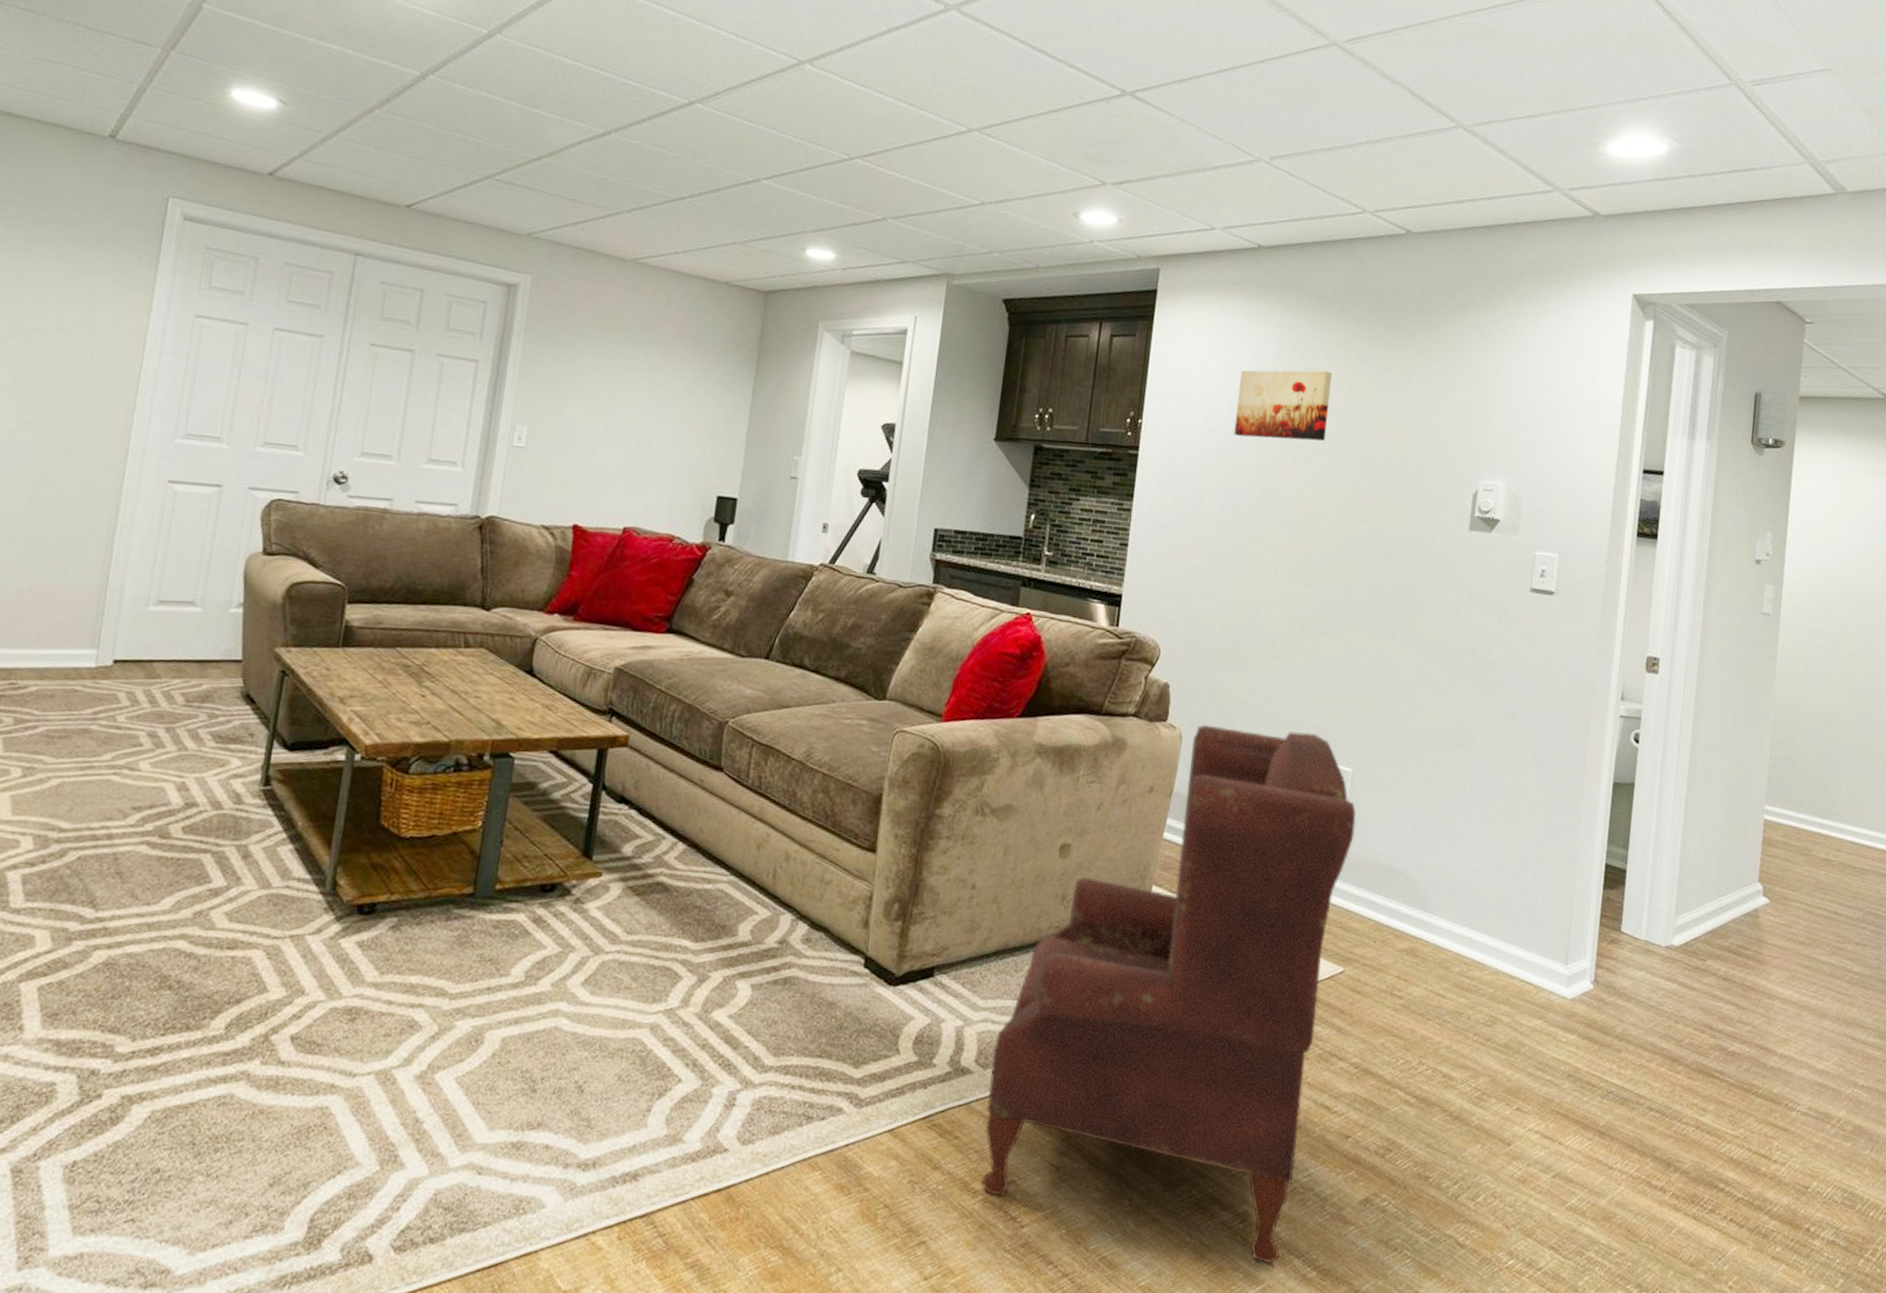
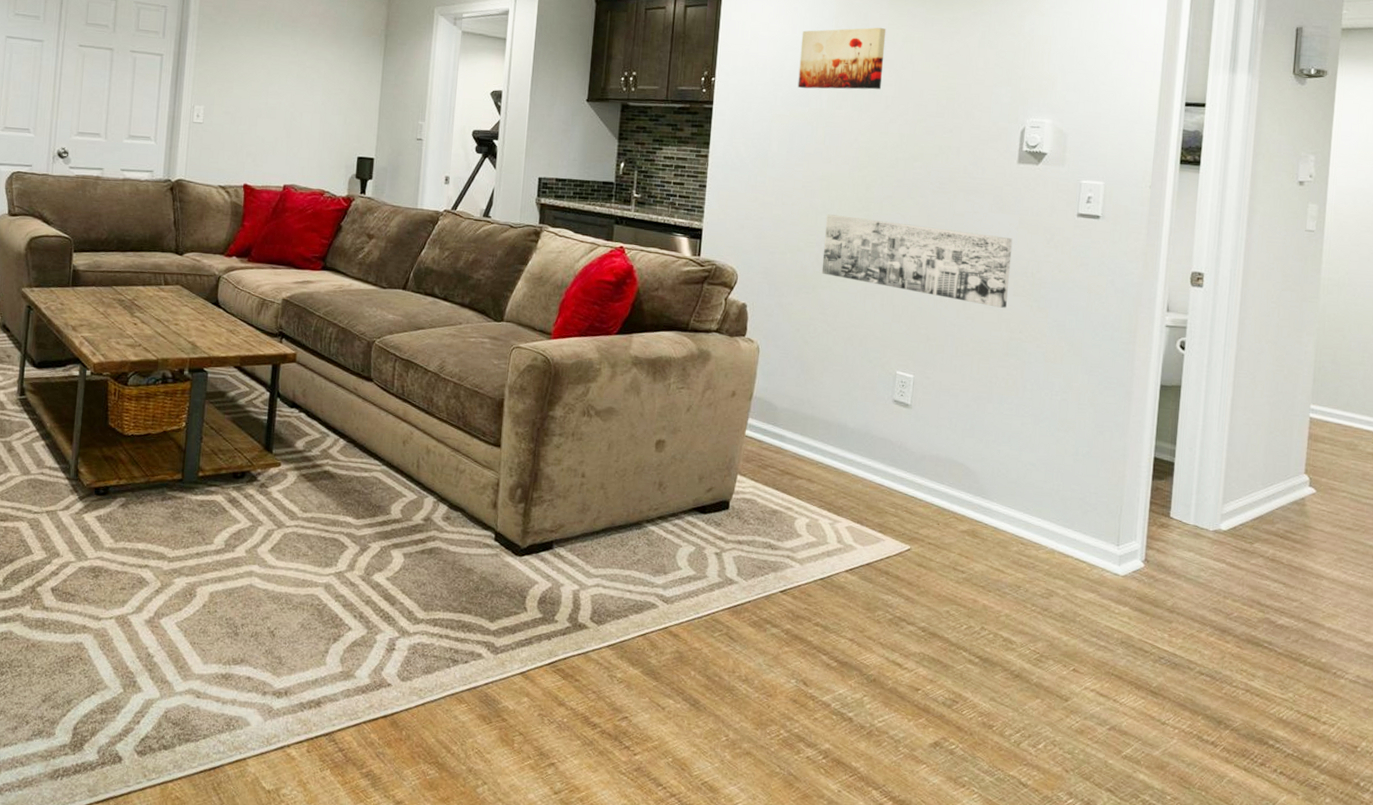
armchair: present [981,724,1357,1263] -> none [599,338,919,793]
wall art: none [1254,582,1462,694] -> present [821,214,1013,308]

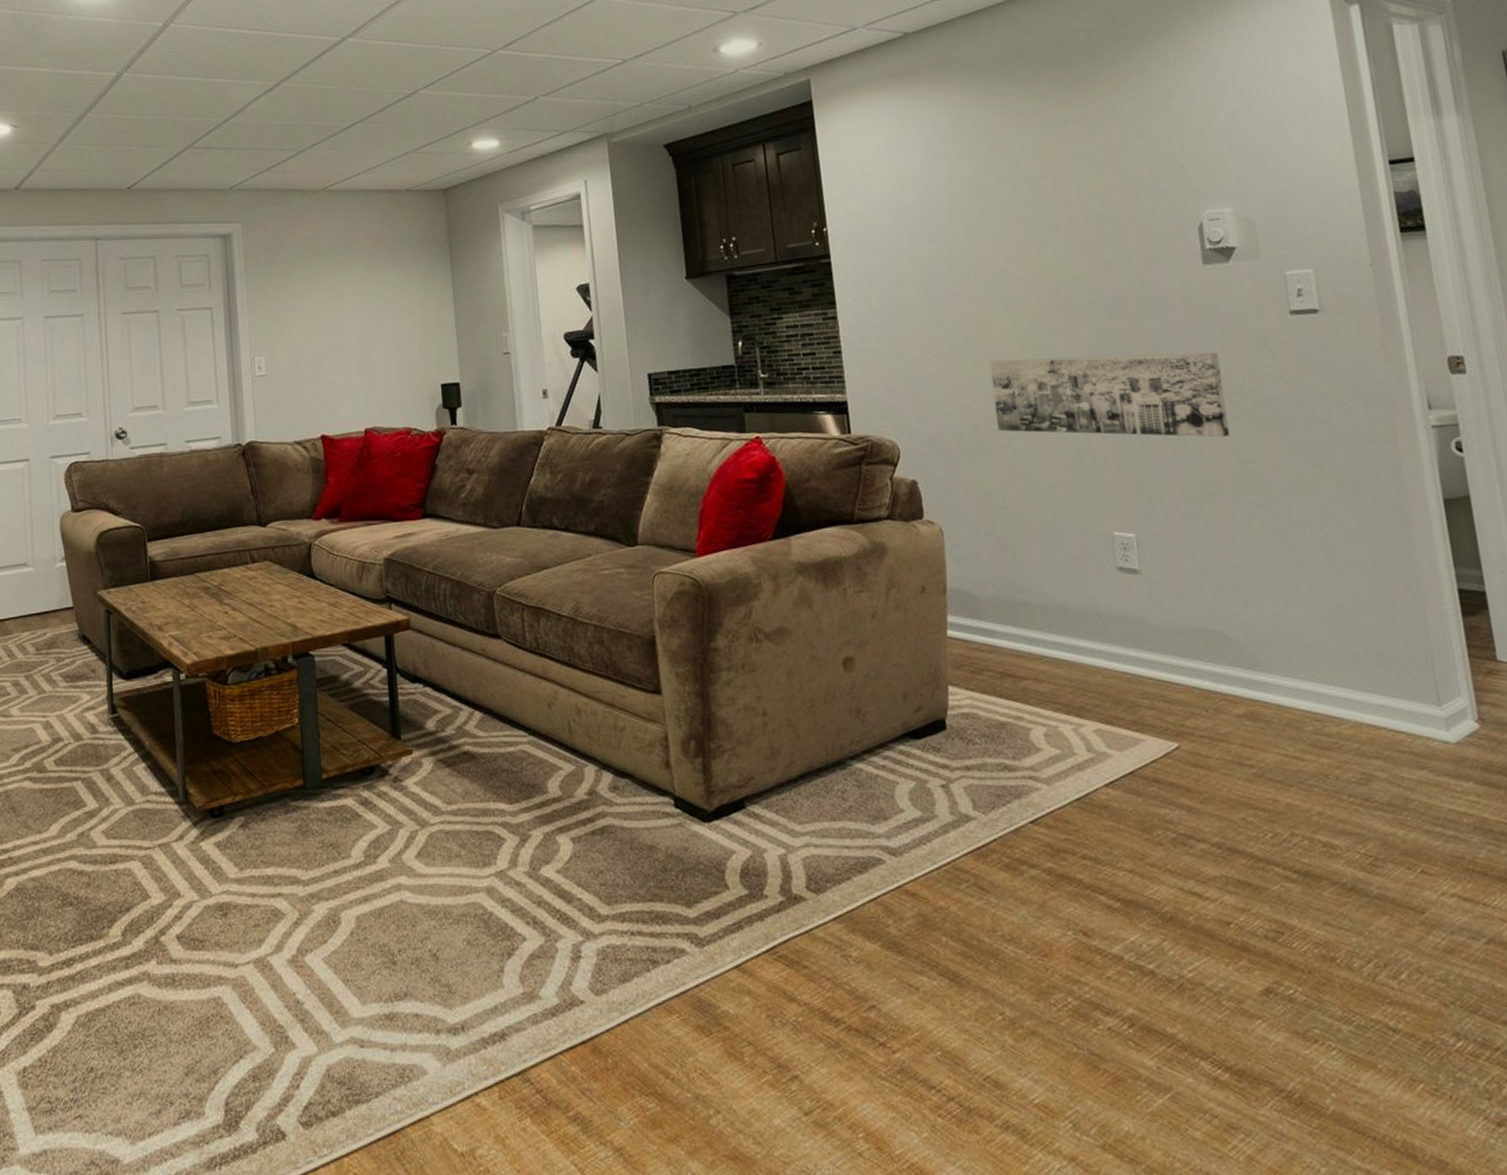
wall art: present [797,27,887,90] -> none [916,138,1021,223]

